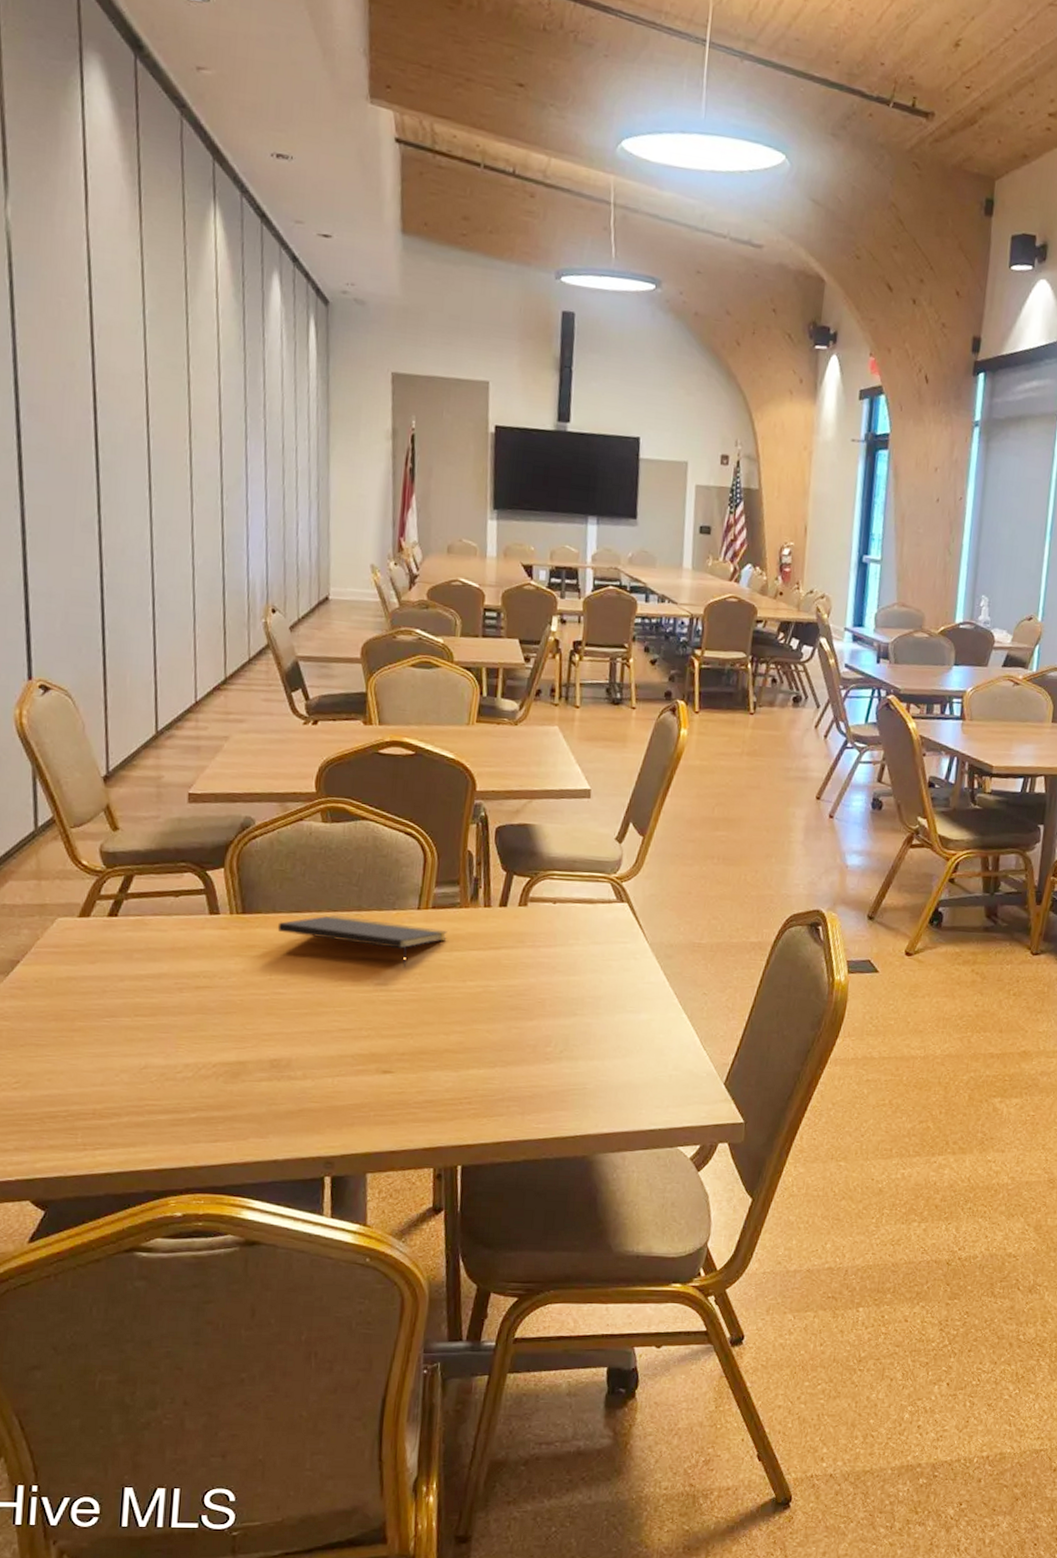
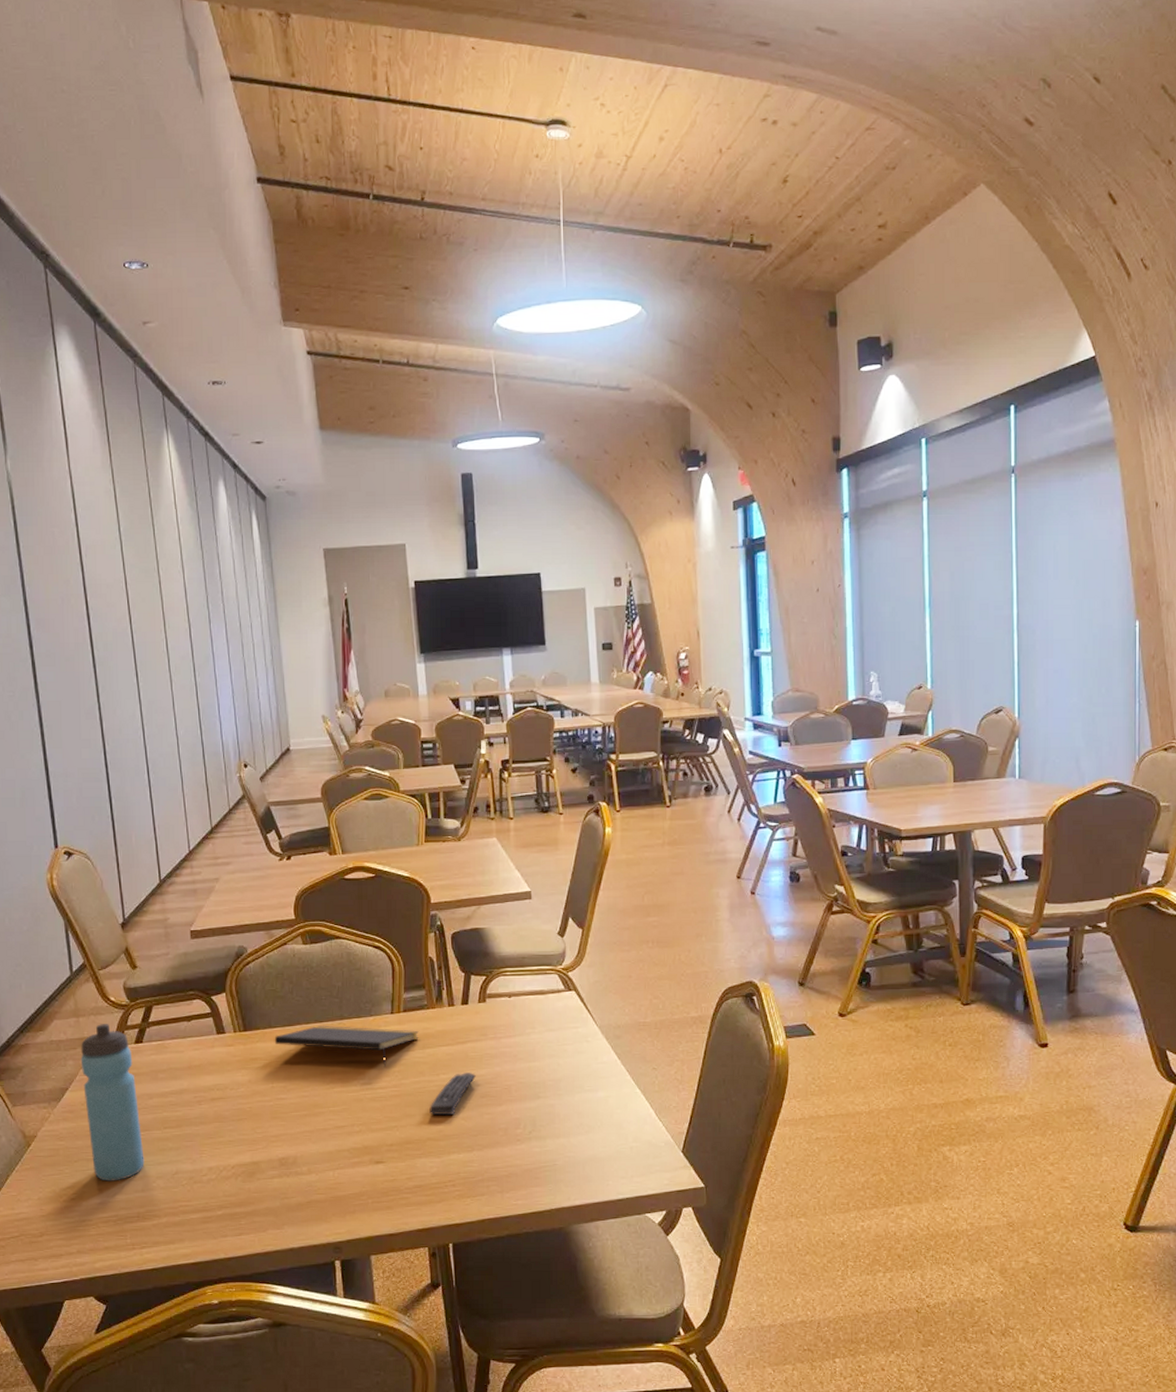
water bottle: none [38,890,108,1072] -> present [80,1024,144,1181]
remote control: none [450,981,507,1027] -> present [429,1073,476,1116]

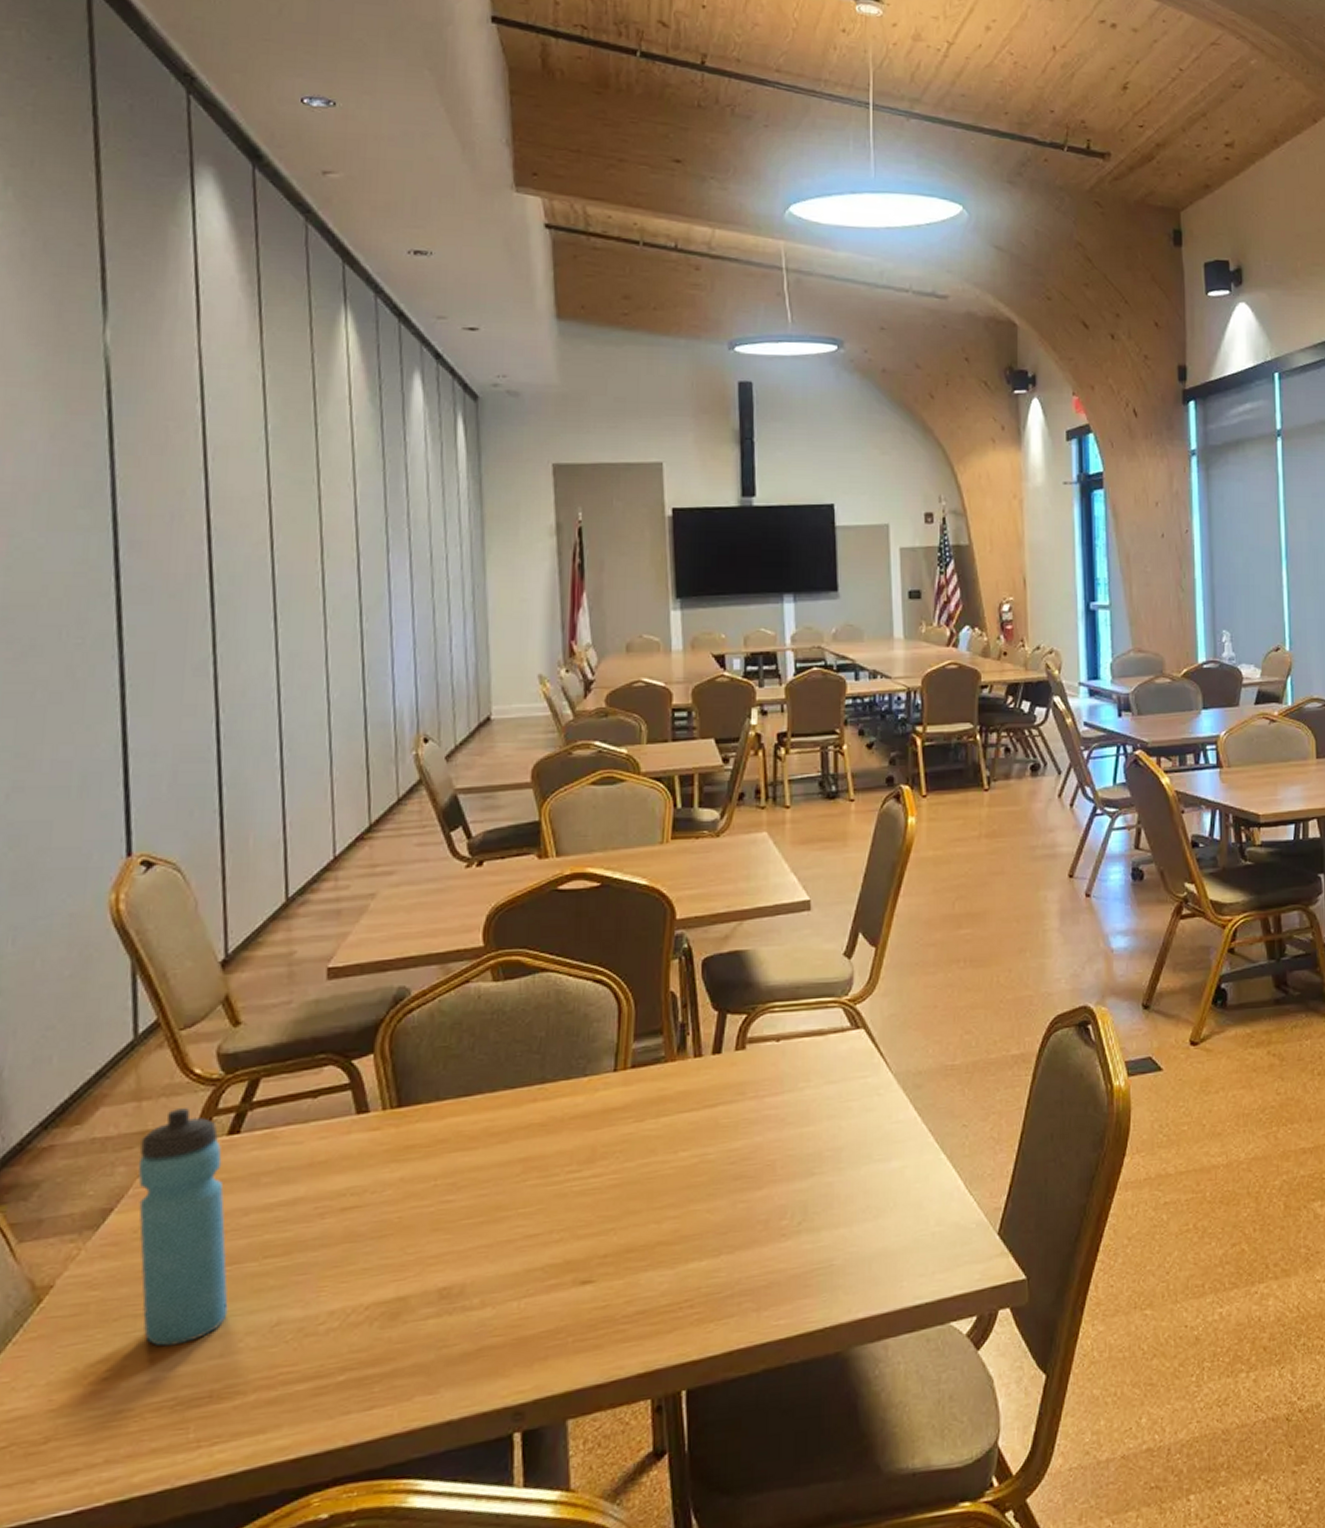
notepad: present [274,1025,419,1066] -> none [442,1092,652,1145]
remote control: present [429,1073,476,1116] -> none [662,1146,728,1209]

